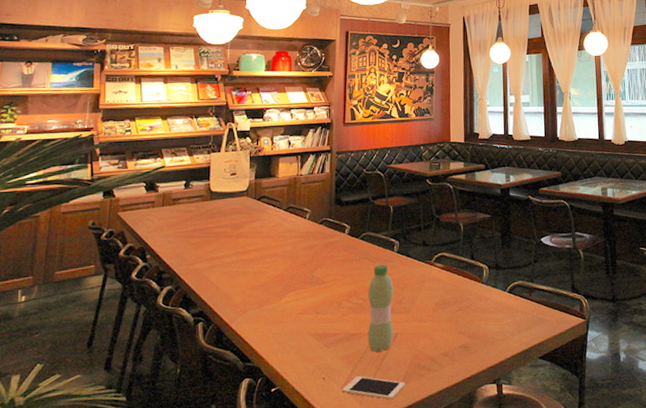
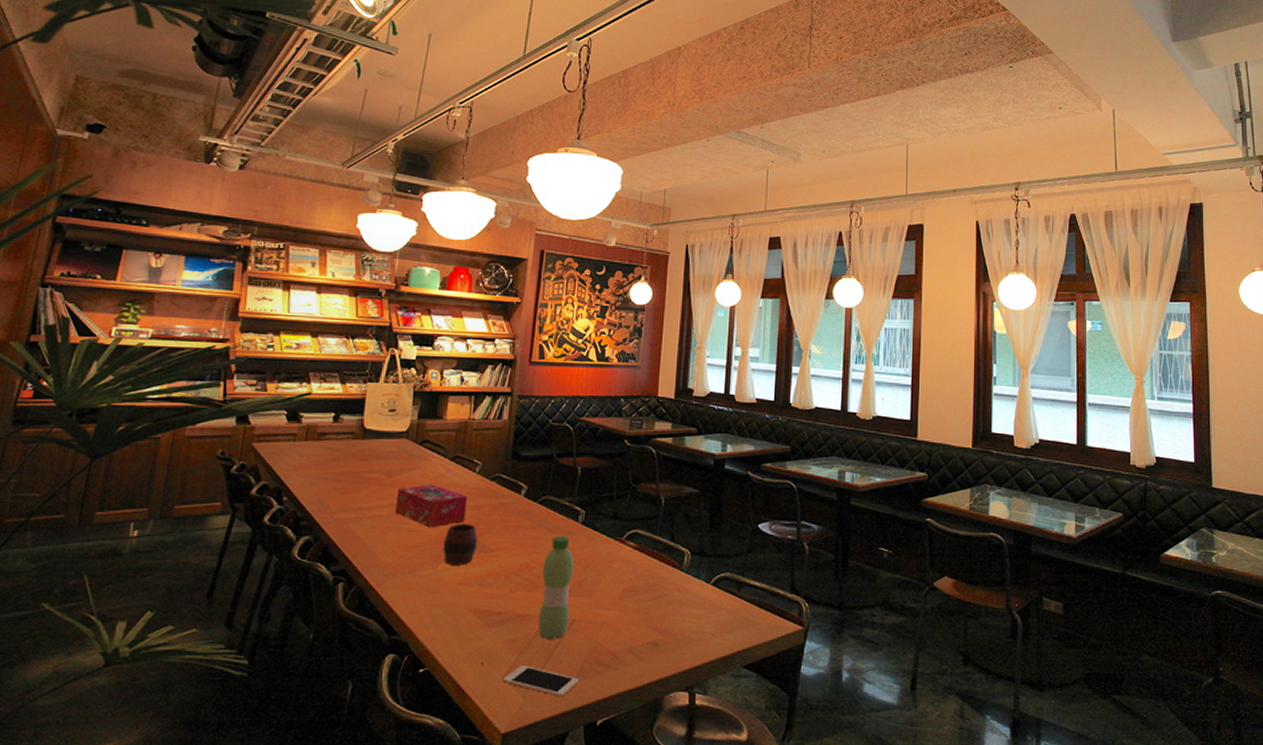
tissue box: none [242,232,302,269] -> present [395,484,468,528]
cup: none [283,262,313,298] -> present [442,524,478,565]

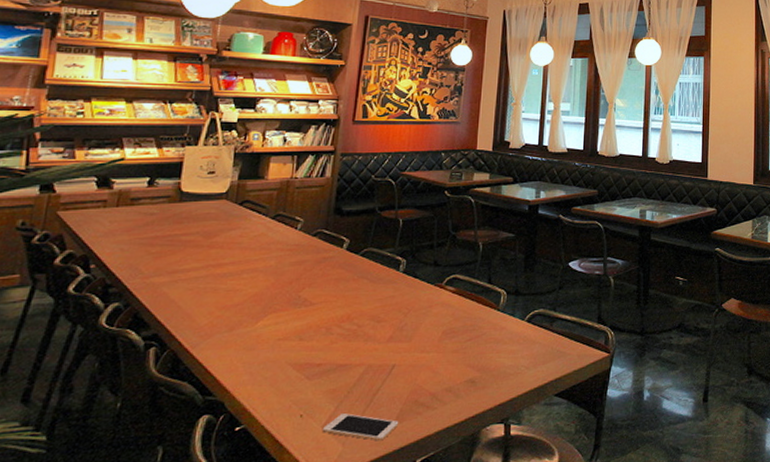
tissue box: present [395,484,468,528] -> none [213,243,289,286]
cup: present [442,524,478,565] -> none [262,280,299,322]
water bottle: present [538,536,575,640] -> none [358,286,396,387]

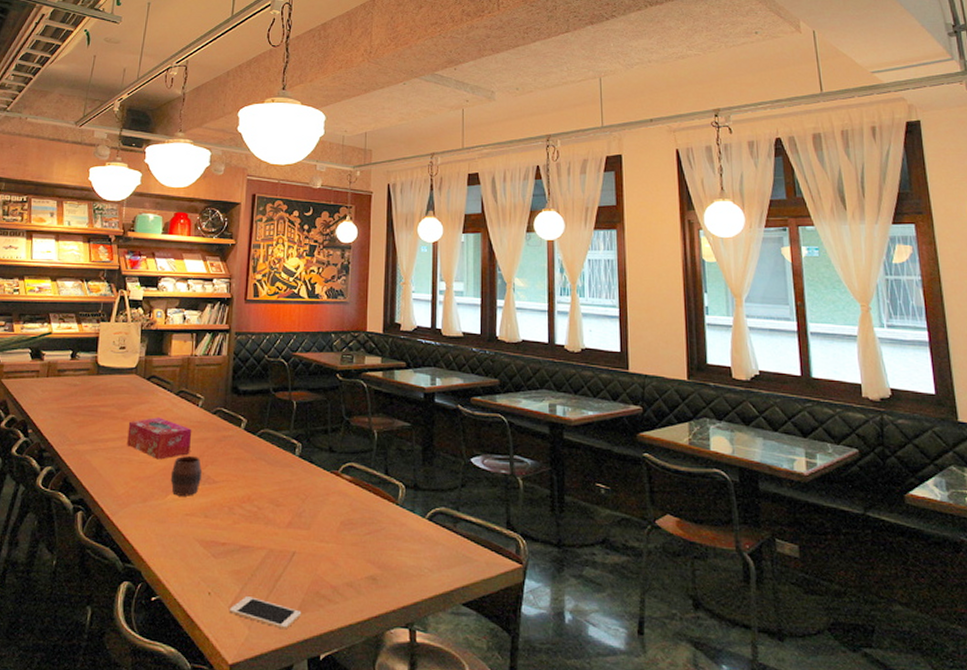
tissue box: none [213,243,289,286] -> present [127,417,192,460]
cup: none [262,280,299,322] -> present [170,456,203,496]

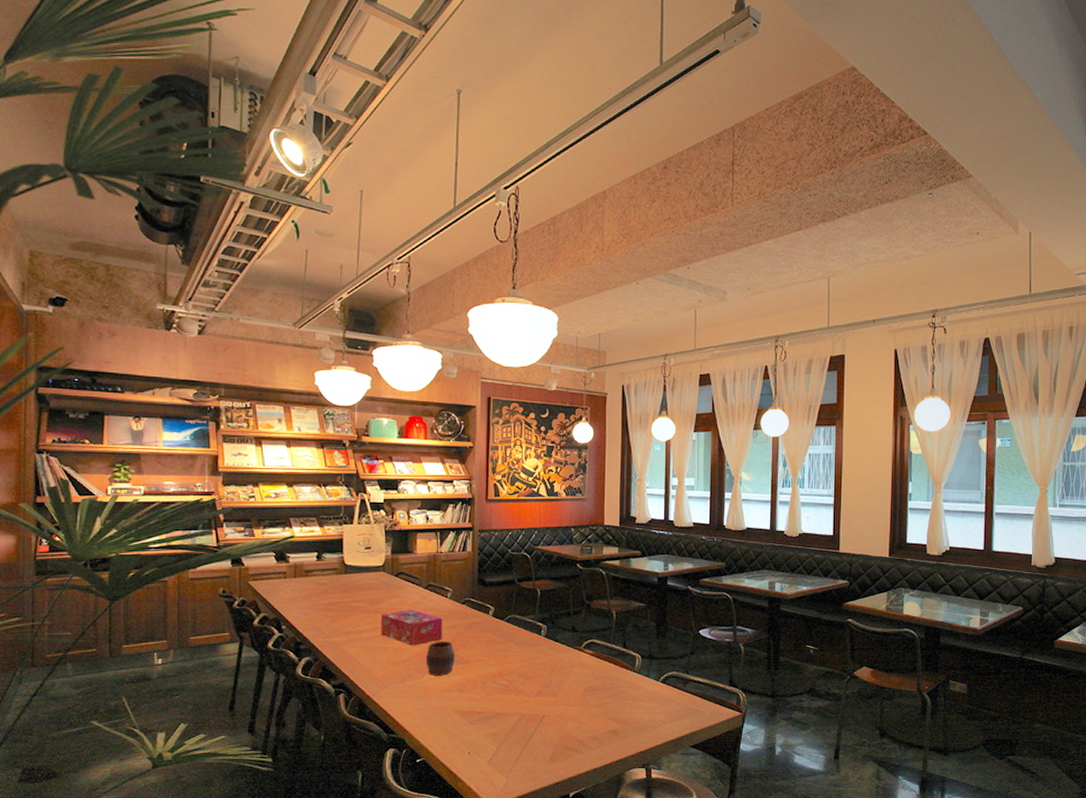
cell phone: present [228,596,302,630] -> none [487,753,552,777]

